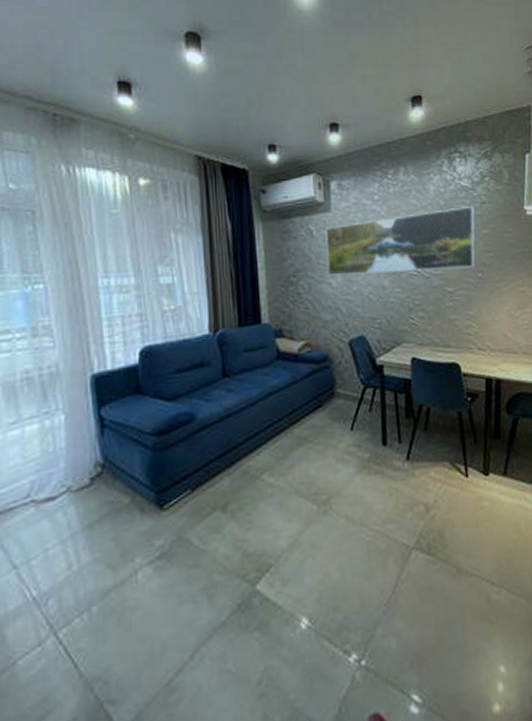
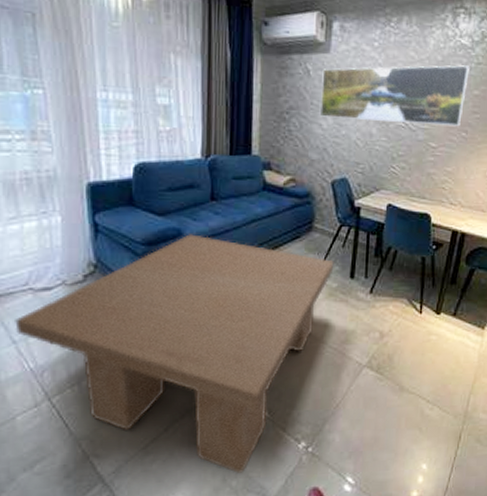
coffee table: none [15,417,364,705] -> present [15,234,334,473]

